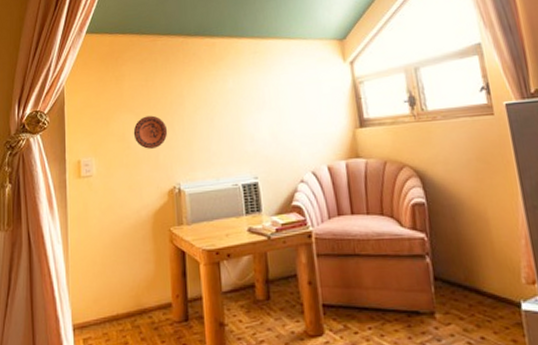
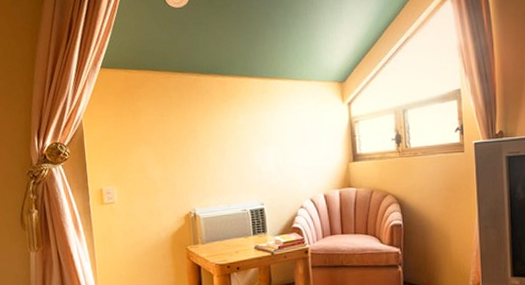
decorative plate: present [133,115,168,149] -> none [151,148,183,179]

